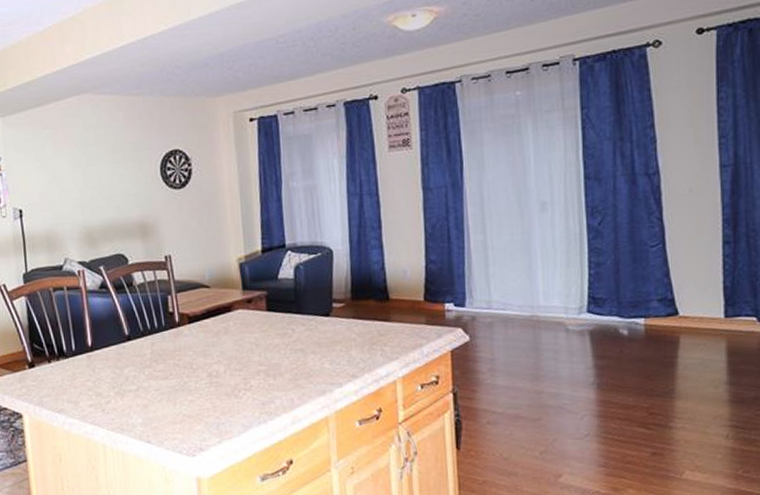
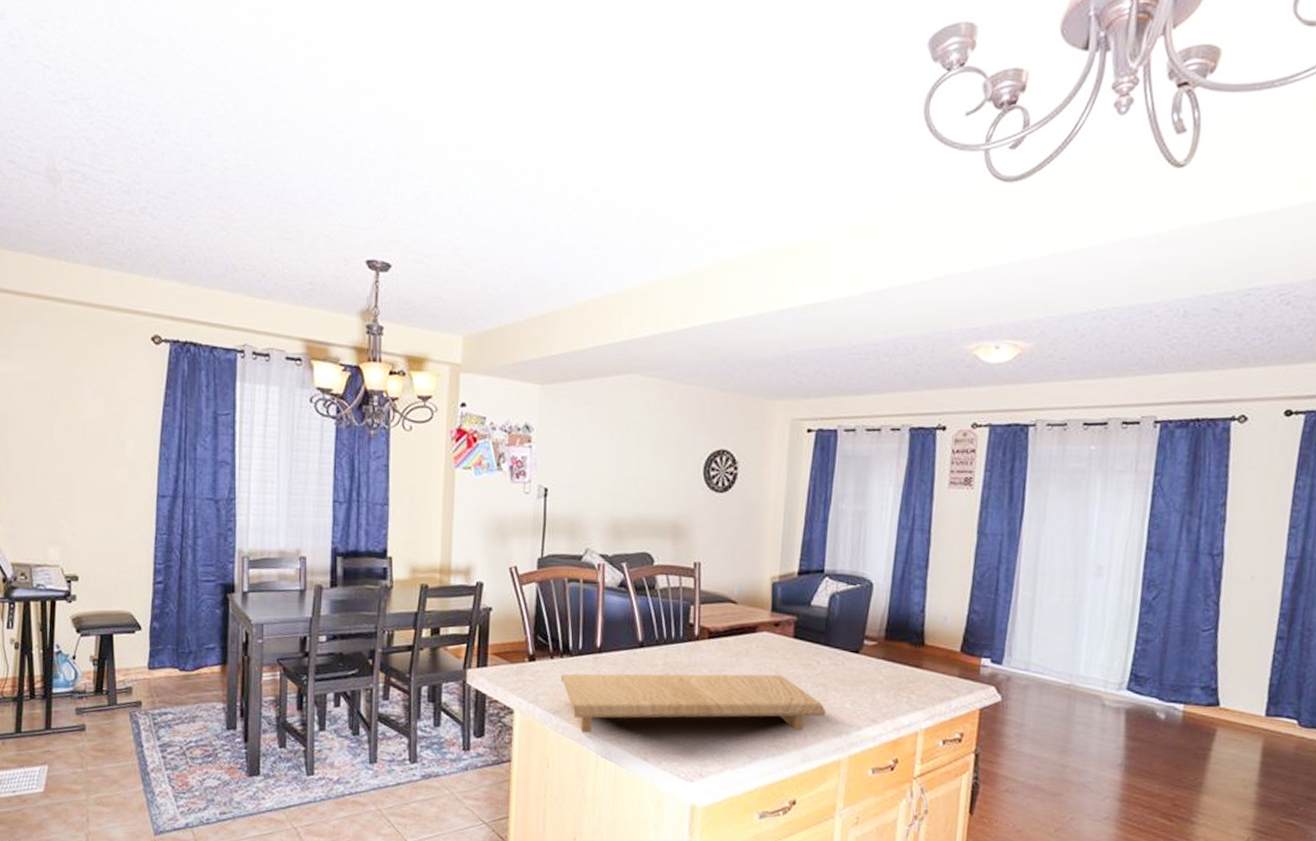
cutting board: none [59,346,308,425] -> present [560,673,827,733]

